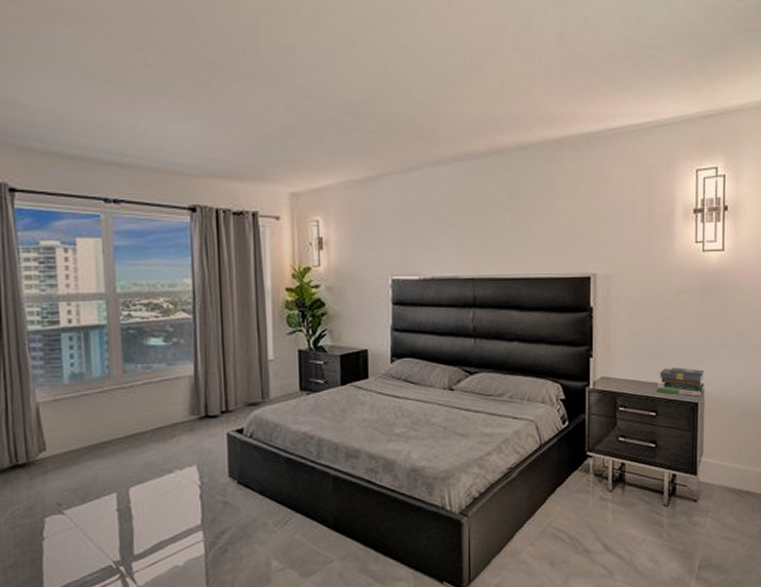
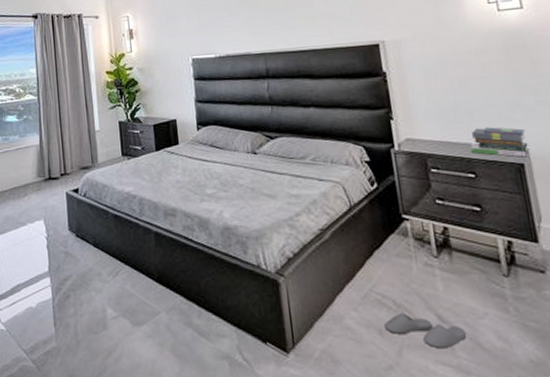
slippers: none [556,544,624,574] -> present [384,313,466,349]

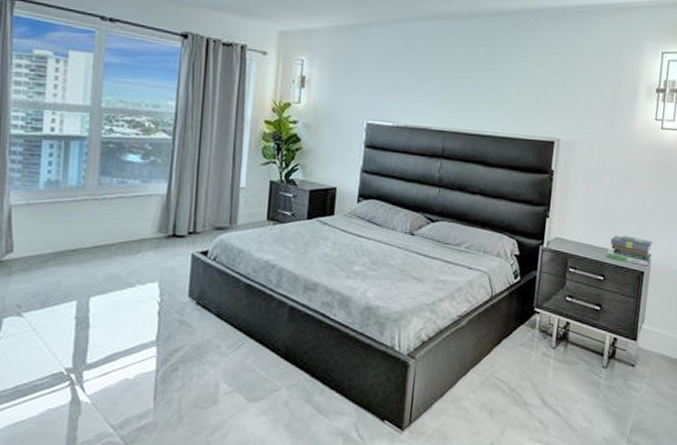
slippers: present [384,313,466,349] -> none [495,396,561,428]

